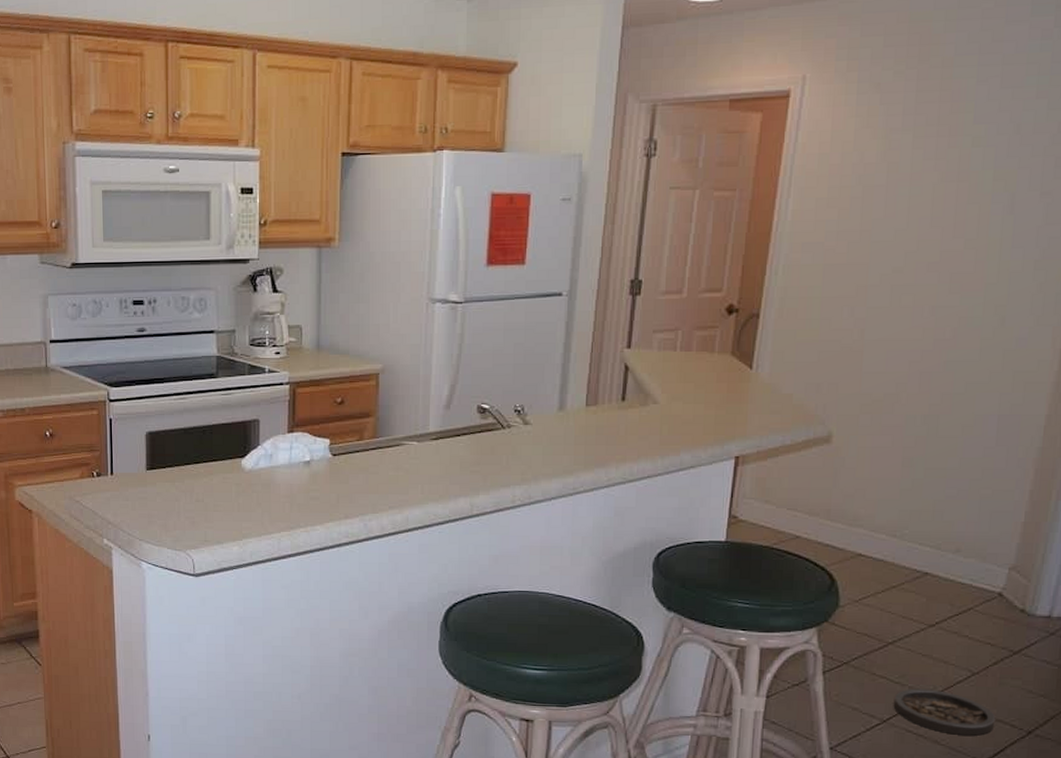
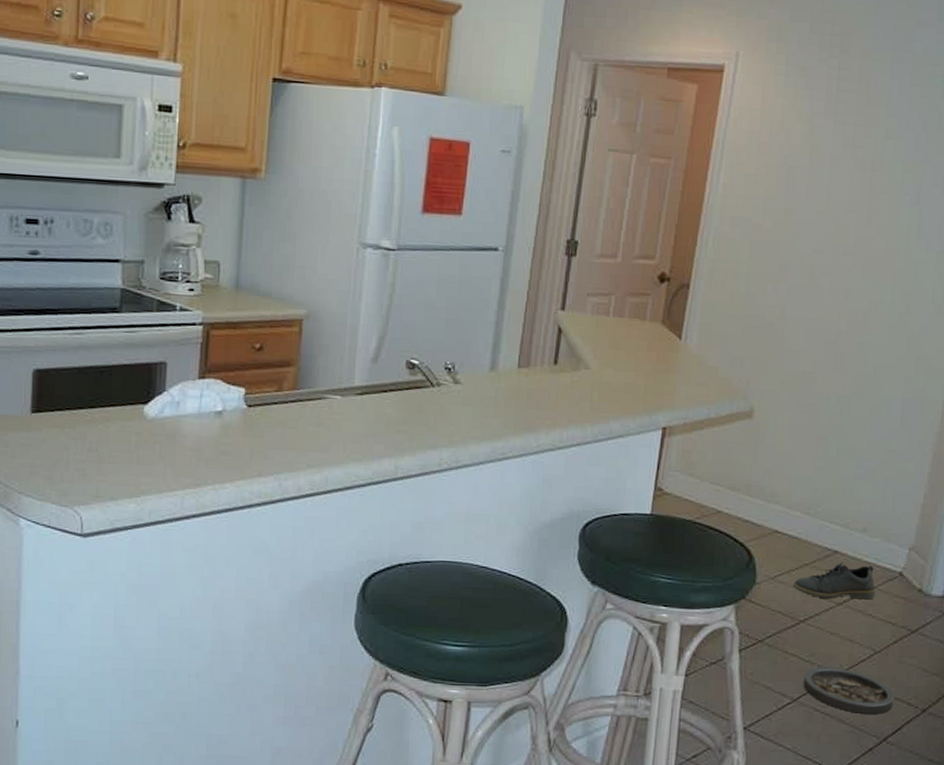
shoe: none [879,583,972,621] -> present [792,561,876,600]

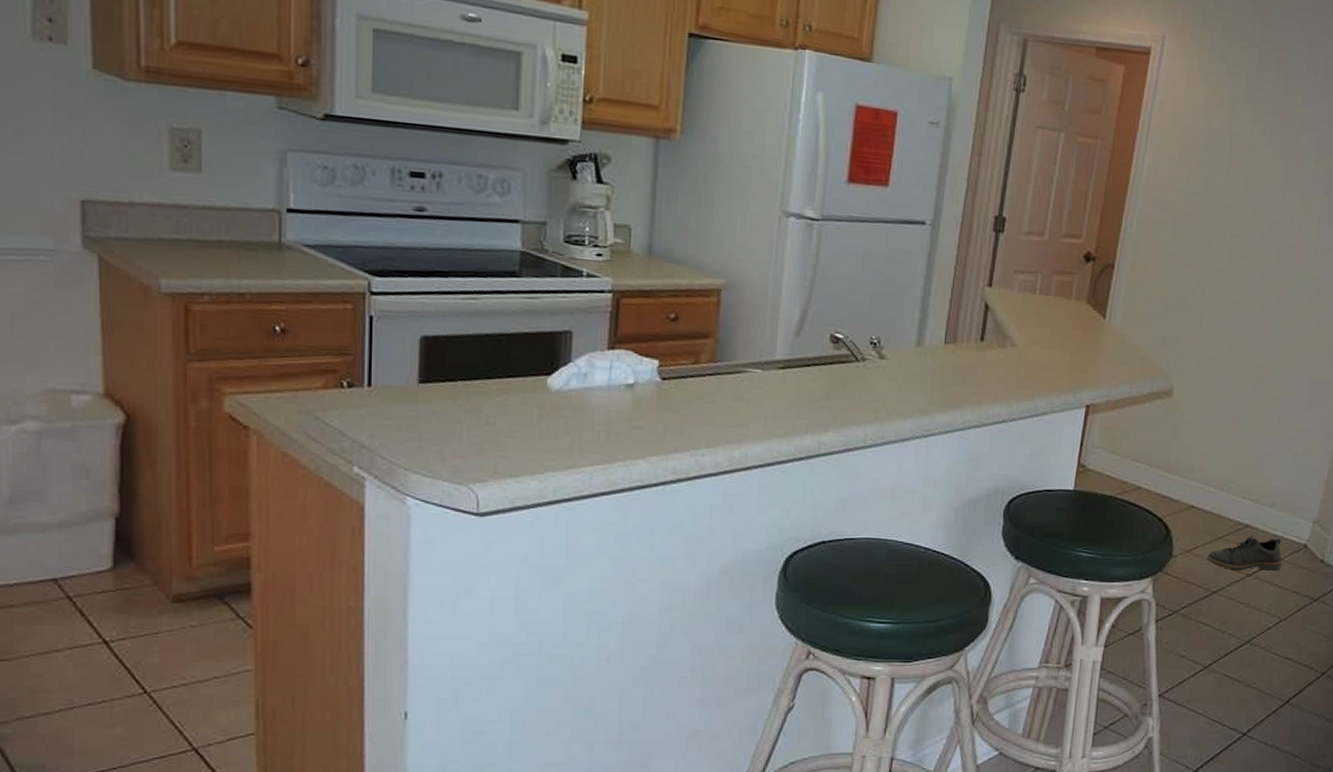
pet bowl: present [803,667,895,714] -> none [1214,635,1297,678]

